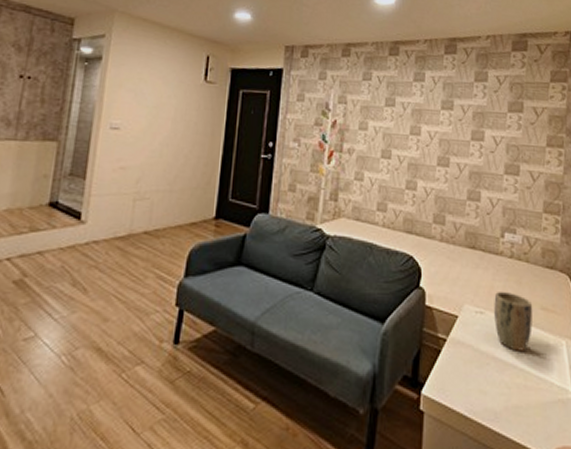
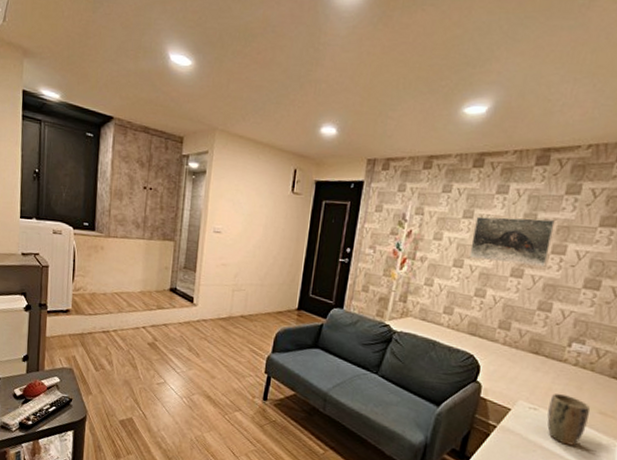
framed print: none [396,104,470,154] -> present [469,216,555,267]

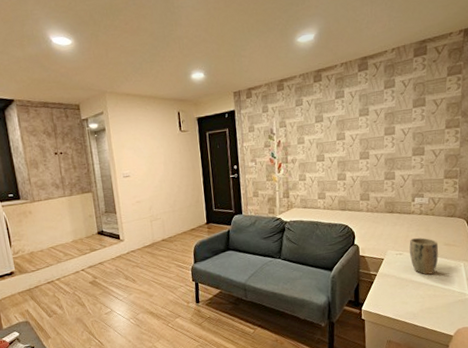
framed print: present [469,216,555,267] -> none [325,109,384,152]

